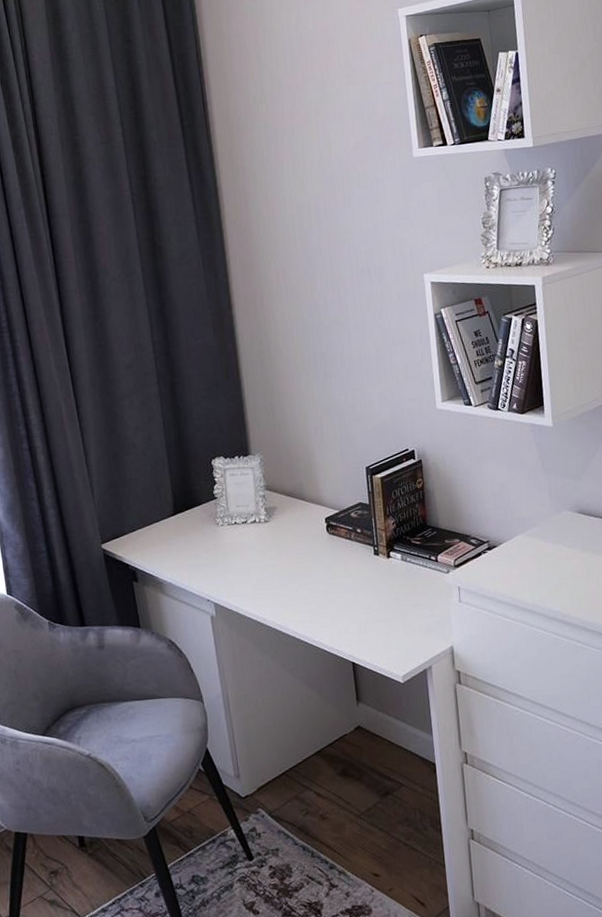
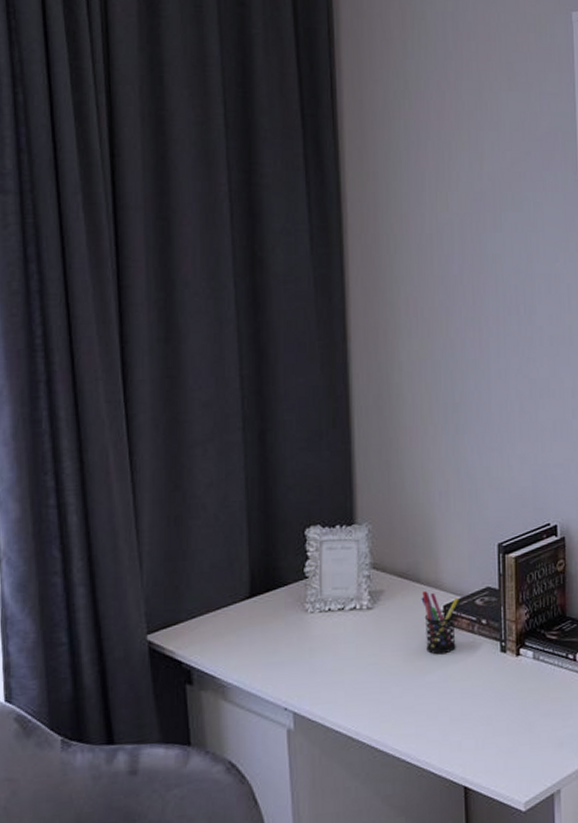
pen holder: none [307,507,338,558] -> present [421,591,459,655]

